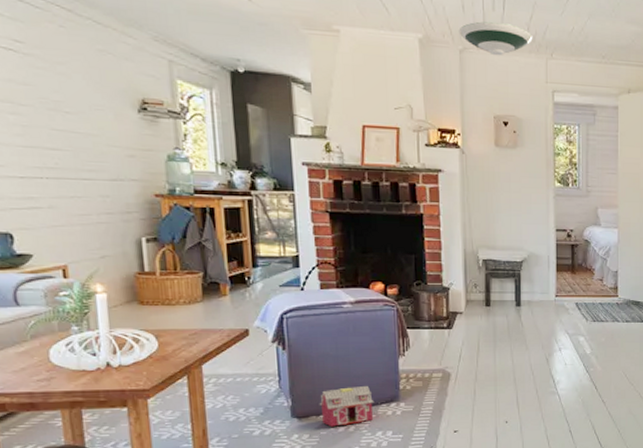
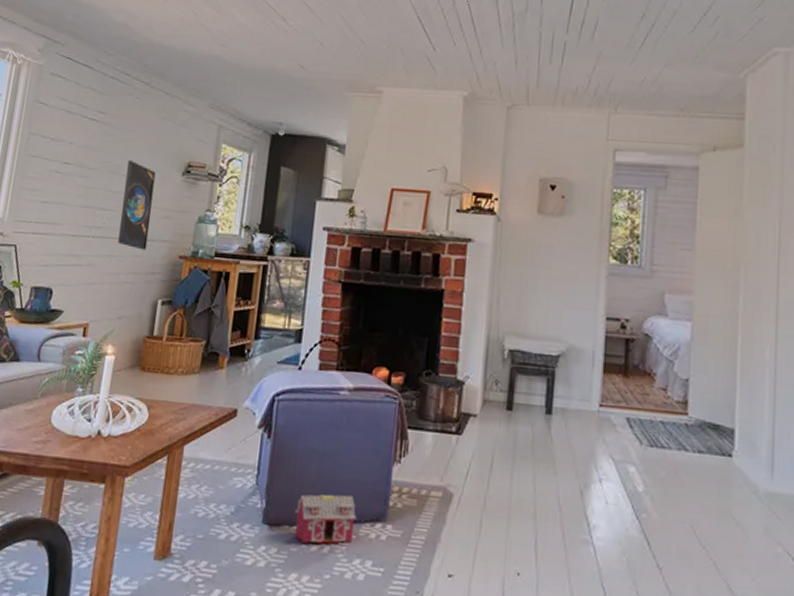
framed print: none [69,96,115,190] -> present [118,160,156,250]
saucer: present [459,21,533,56] -> none [508,76,594,112]

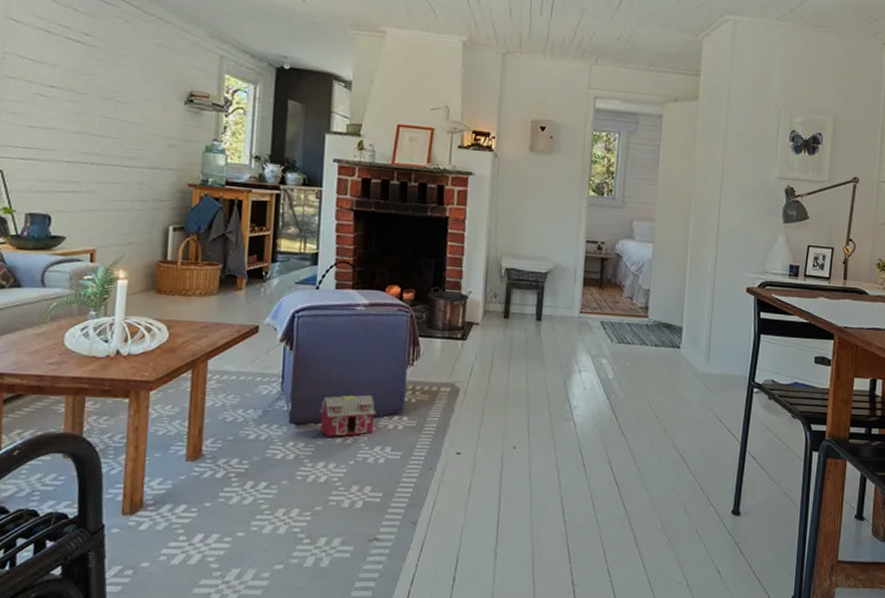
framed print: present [118,160,156,250] -> none [119,87,155,178]

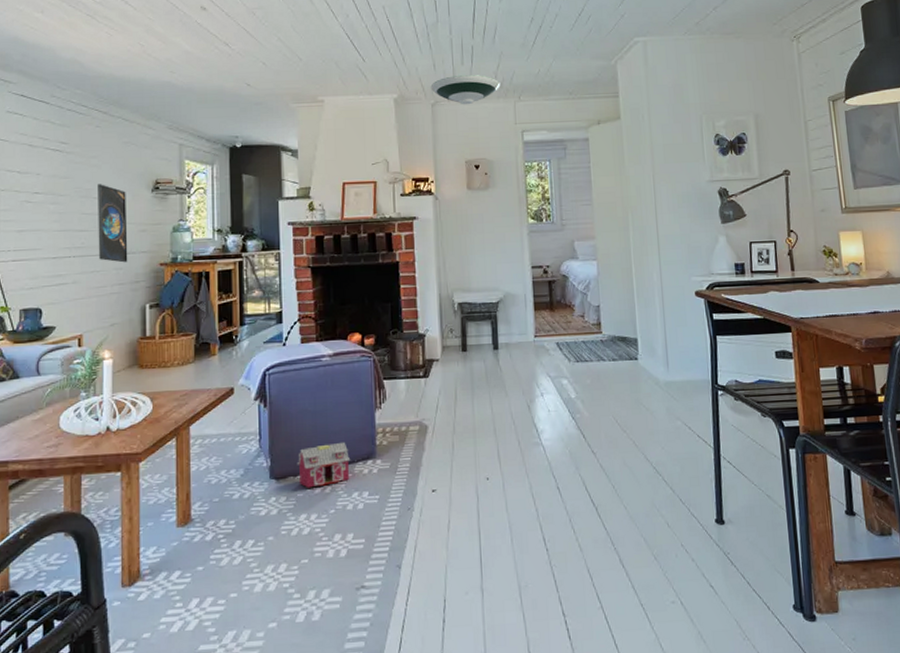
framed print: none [119,87,155,178] -> present [98,184,128,263]
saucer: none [503,26,579,61] -> present [430,75,501,105]

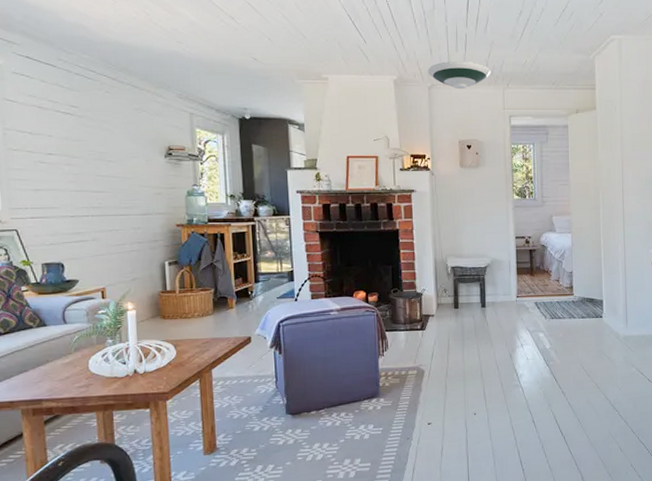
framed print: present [98,184,128,263] -> none [111,148,145,223]
toy house: present [296,442,351,488] -> none [310,383,358,422]

